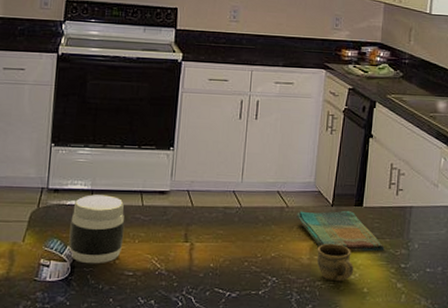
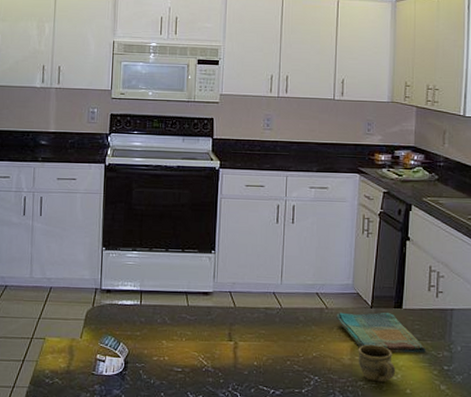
jar: present [68,194,125,264] -> none [122,295,172,360]

